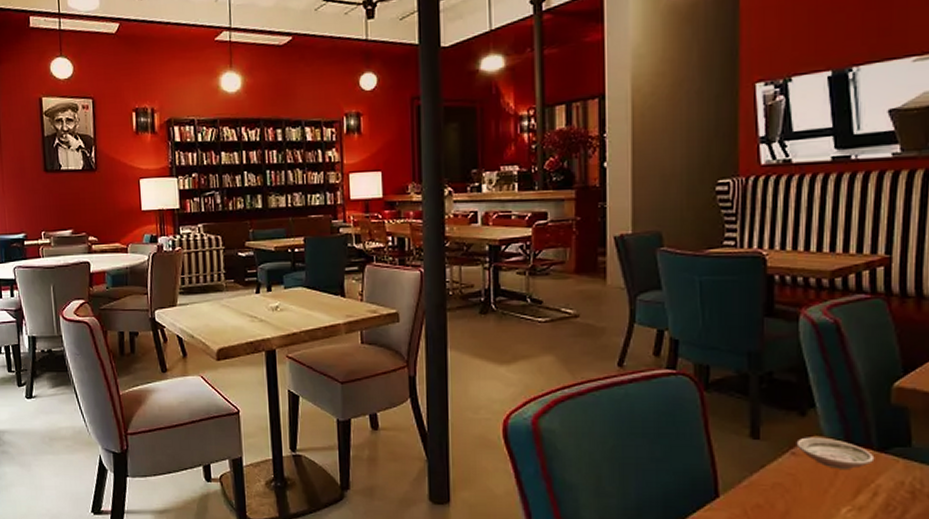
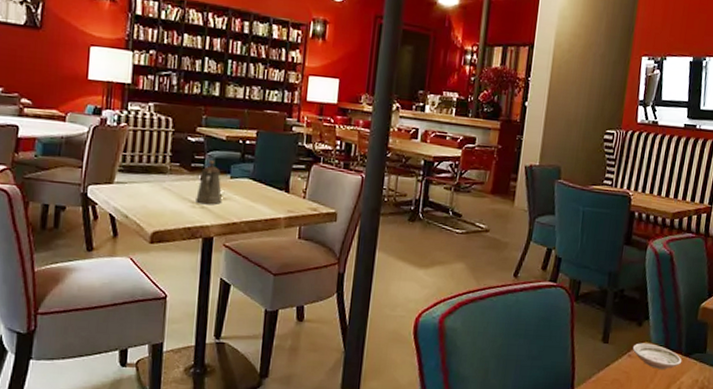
coffee pot: none [254,273,280,318] -> present [196,160,223,205]

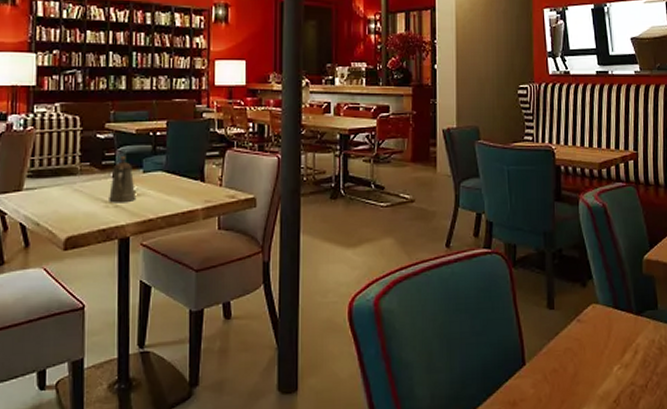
saucer: present [632,343,682,369] -> none [580,305,635,332]

